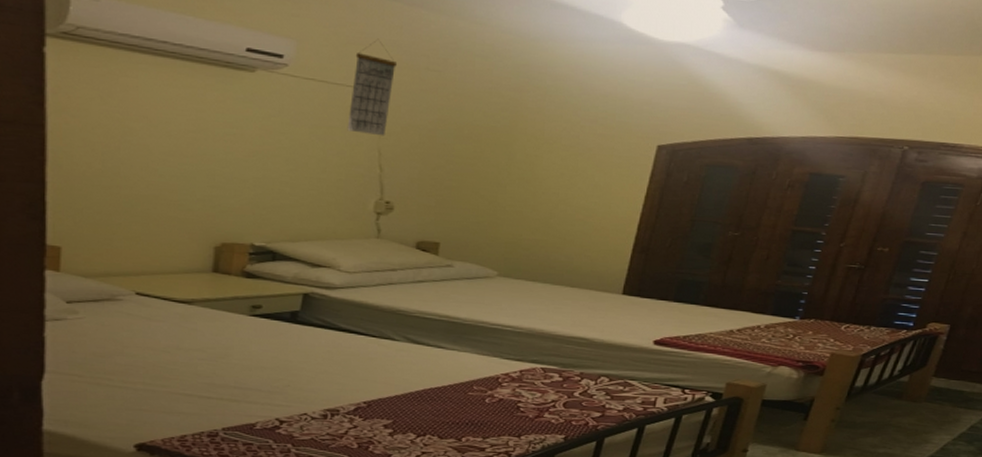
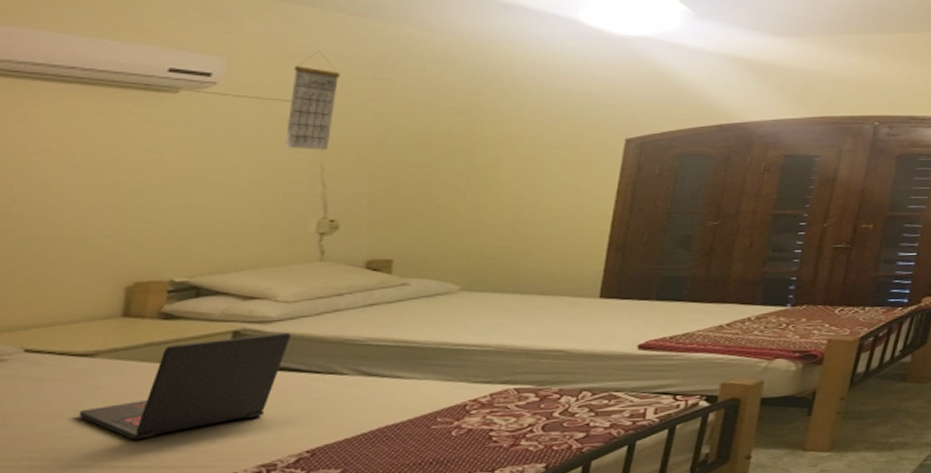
laptop: none [181,298,351,377] -> present [79,332,291,440]

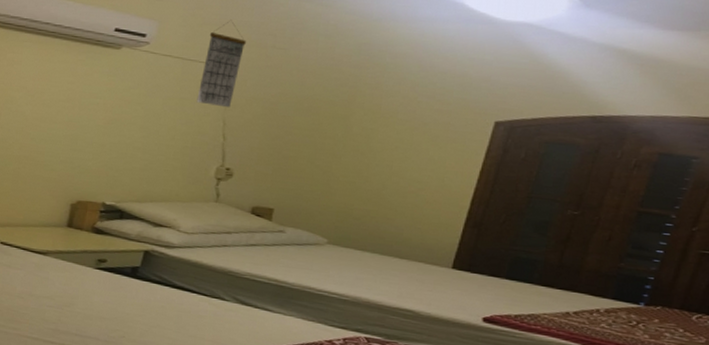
laptop: present [79,332,291,440] -> none [32,254,187,325]

